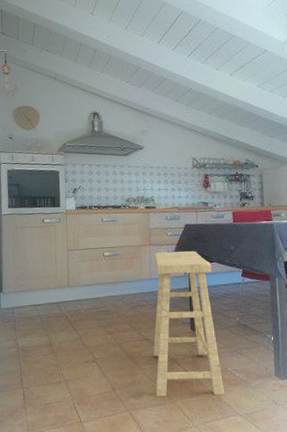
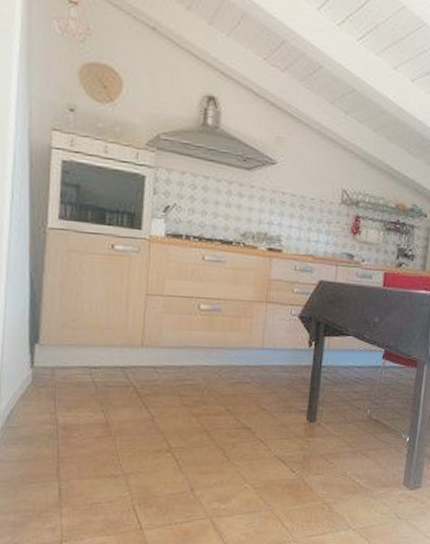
stool: present [153,251,225,396] -> none [248,313,346,504]

